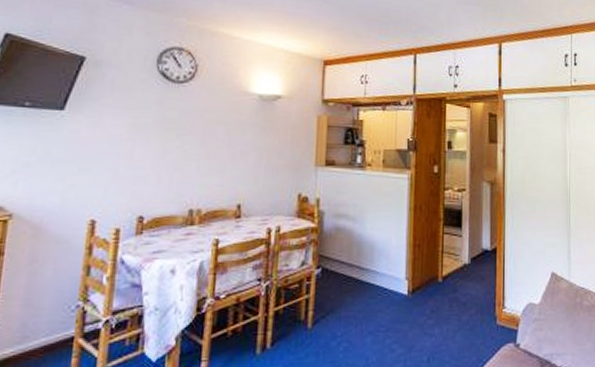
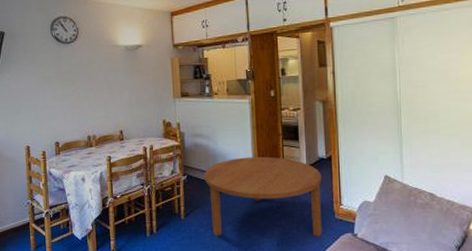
coffee table: none [343,246,484,351] -> present [204,156,322,237]

